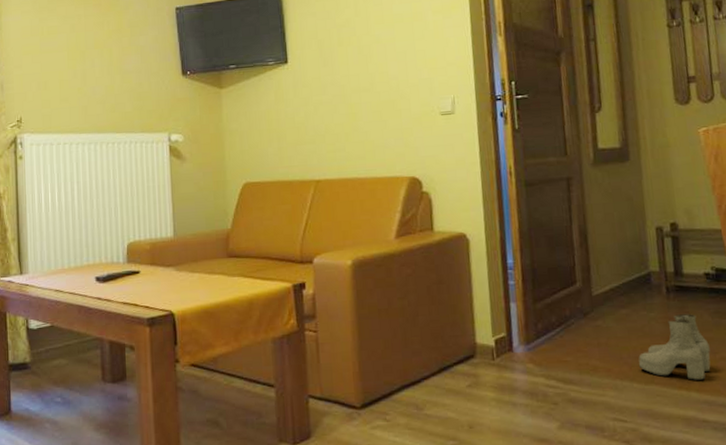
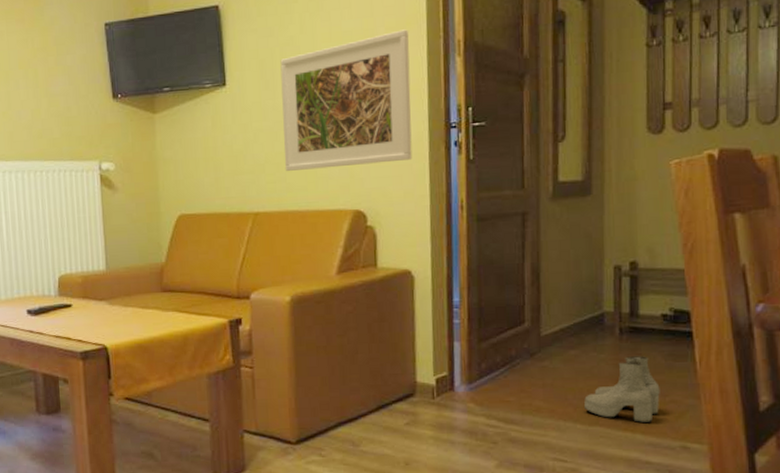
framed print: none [337,12,462,141] -> present [280,29,413,171]

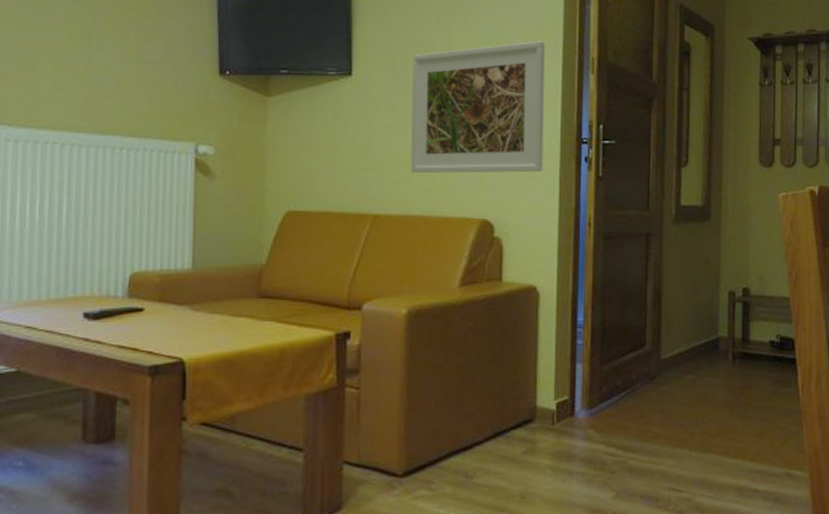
boots: present [584,356,660,422] -> none [699,382,768,449]

